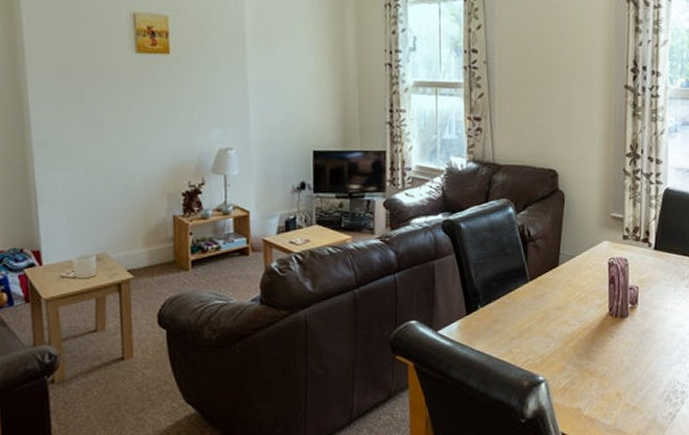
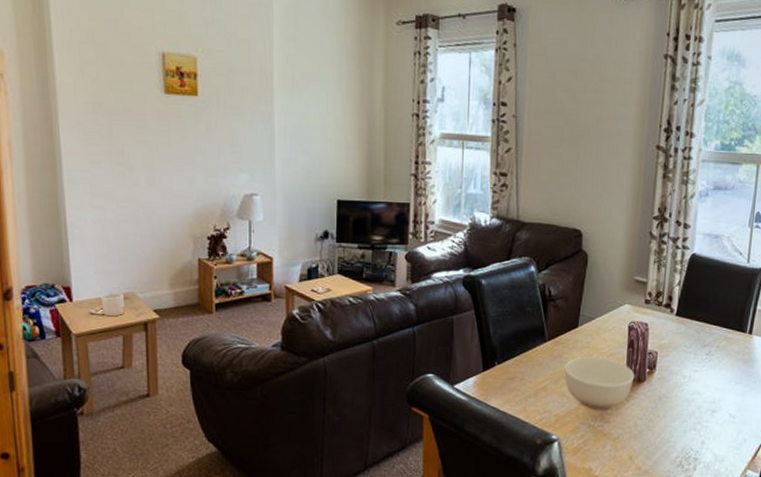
bowl: none [548,294,618,349] -> present [564,356,635,411]

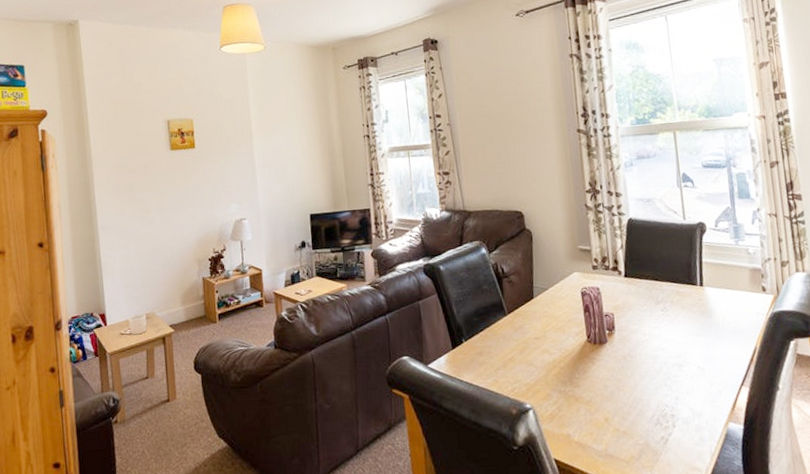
bowl: present [564,356,635,411] -> none [527,324,596,376]

